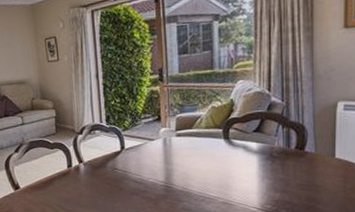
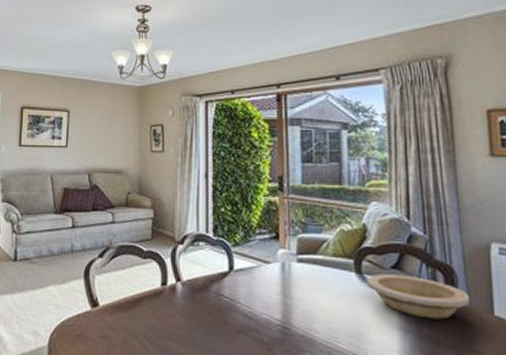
bowl: none [233,136,316,167] -> present [366,274,470,320]

